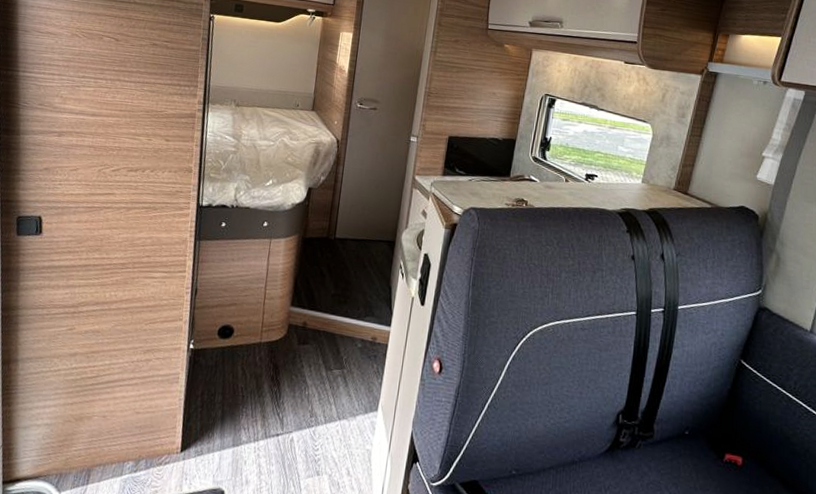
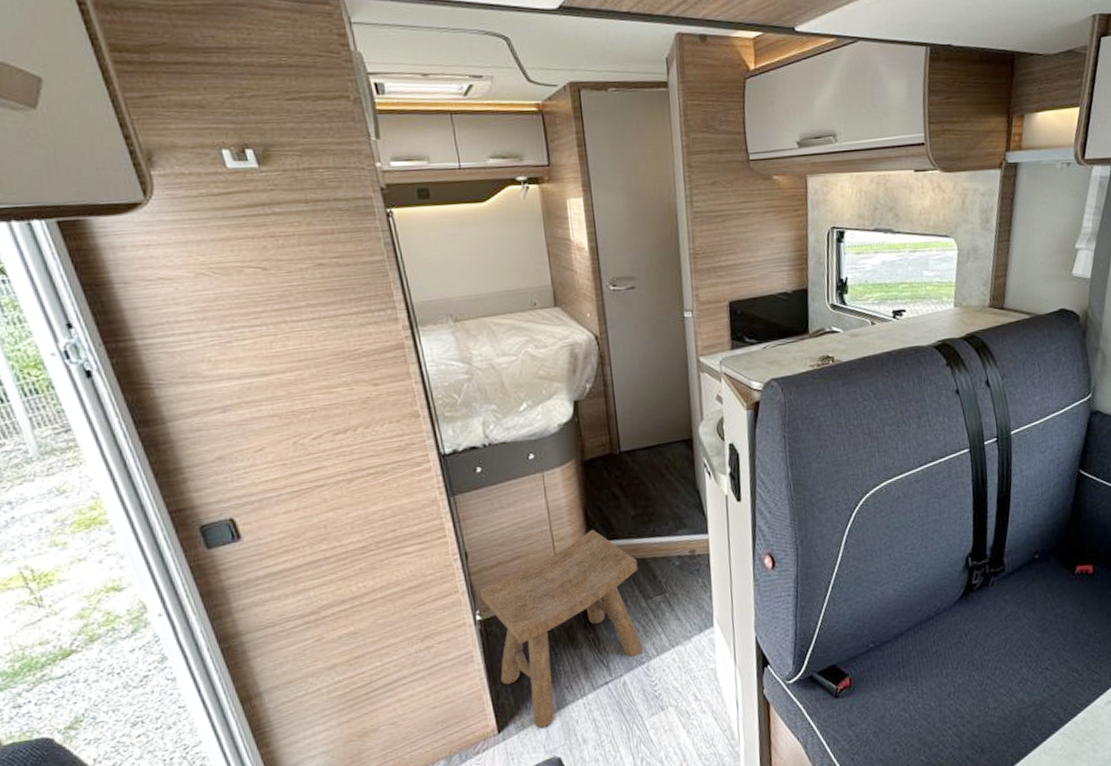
stool: none [195,296,328,459] -> present [480,529,642,728]

